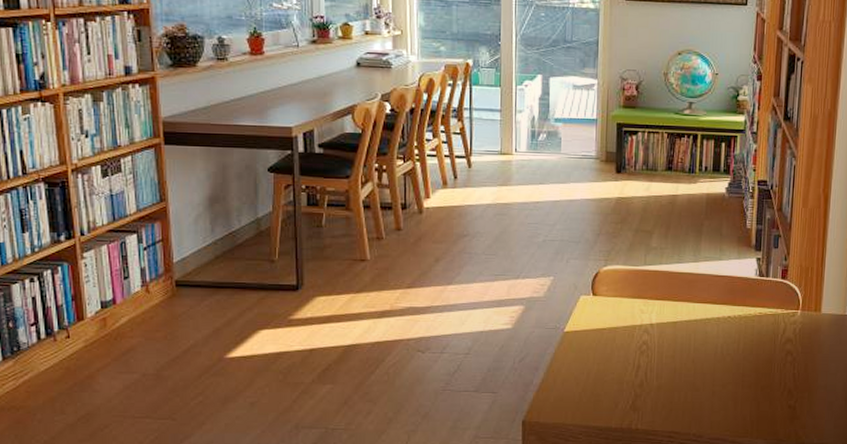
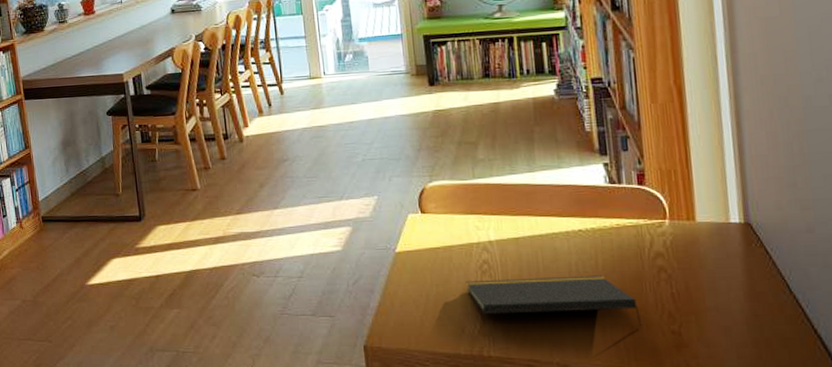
notepad: none [625,357,767,401] -> present [466,275,643,326]

